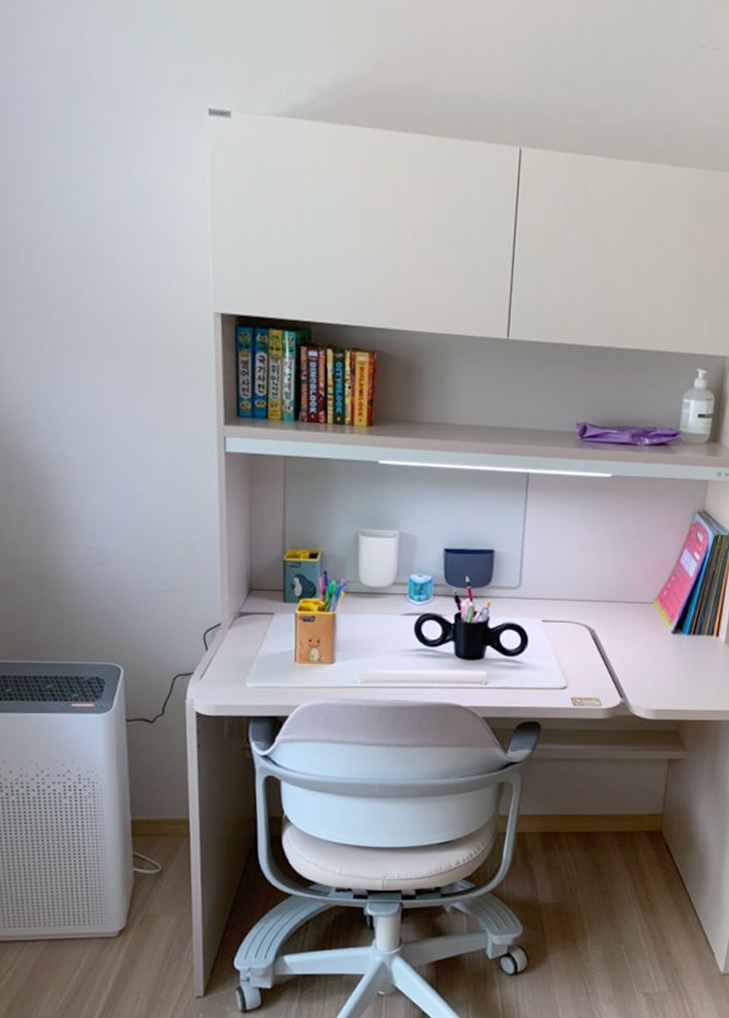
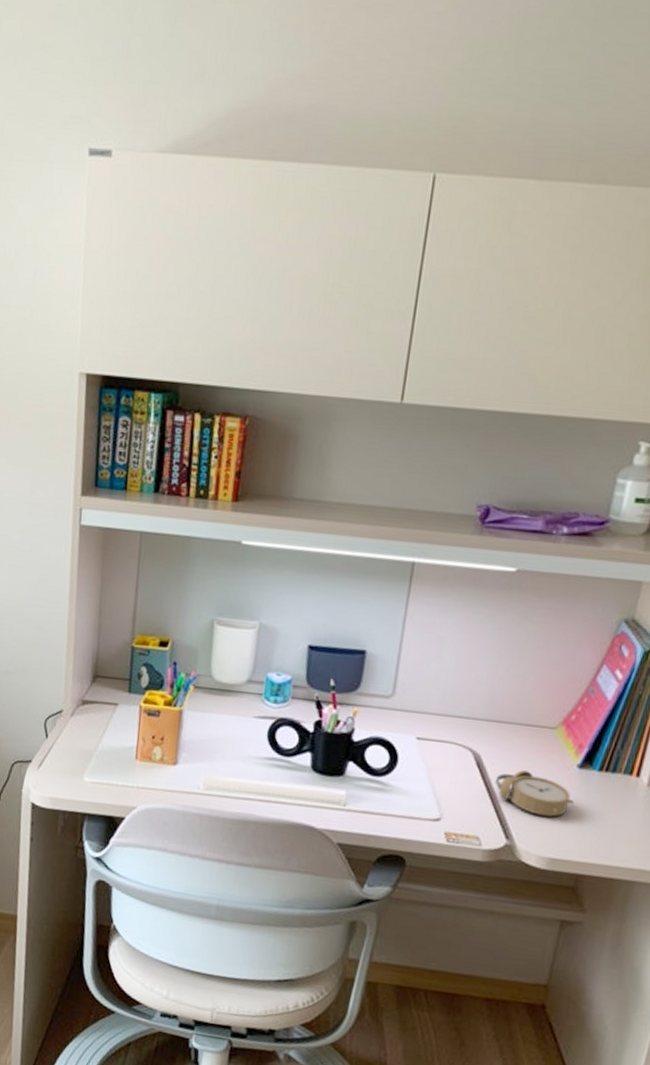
alarm clock: none [608,640,671,676] -> present [495,770,574,817]

